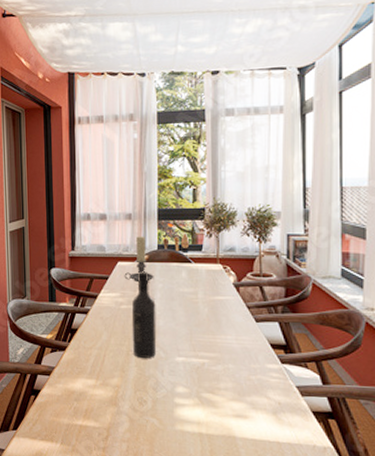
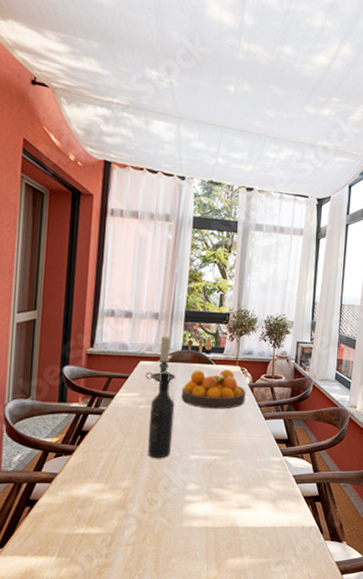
fruit bowl: none [161,268,231,310] -> present [181,370,246,409]

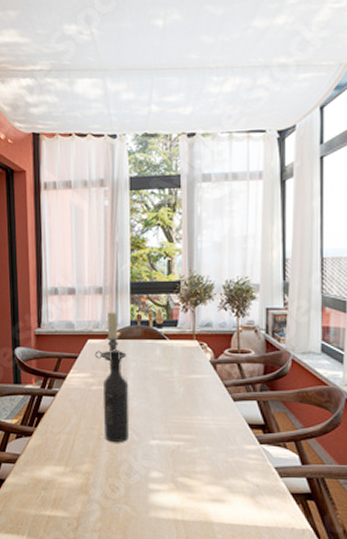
fruit bowl: present [181,370,246,409] -> none [134,345,208,390]

